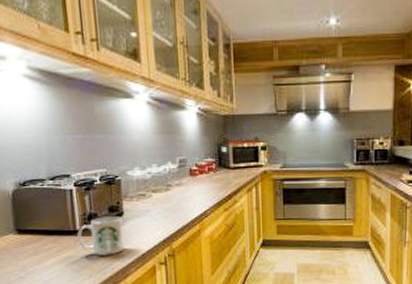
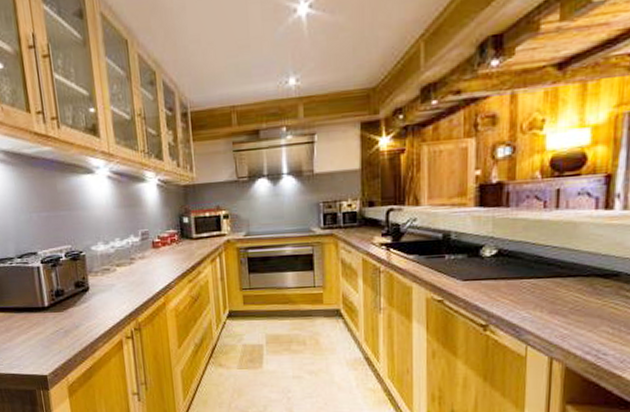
mug: present [77,216,125,257] -> none [46,292,92,332]

